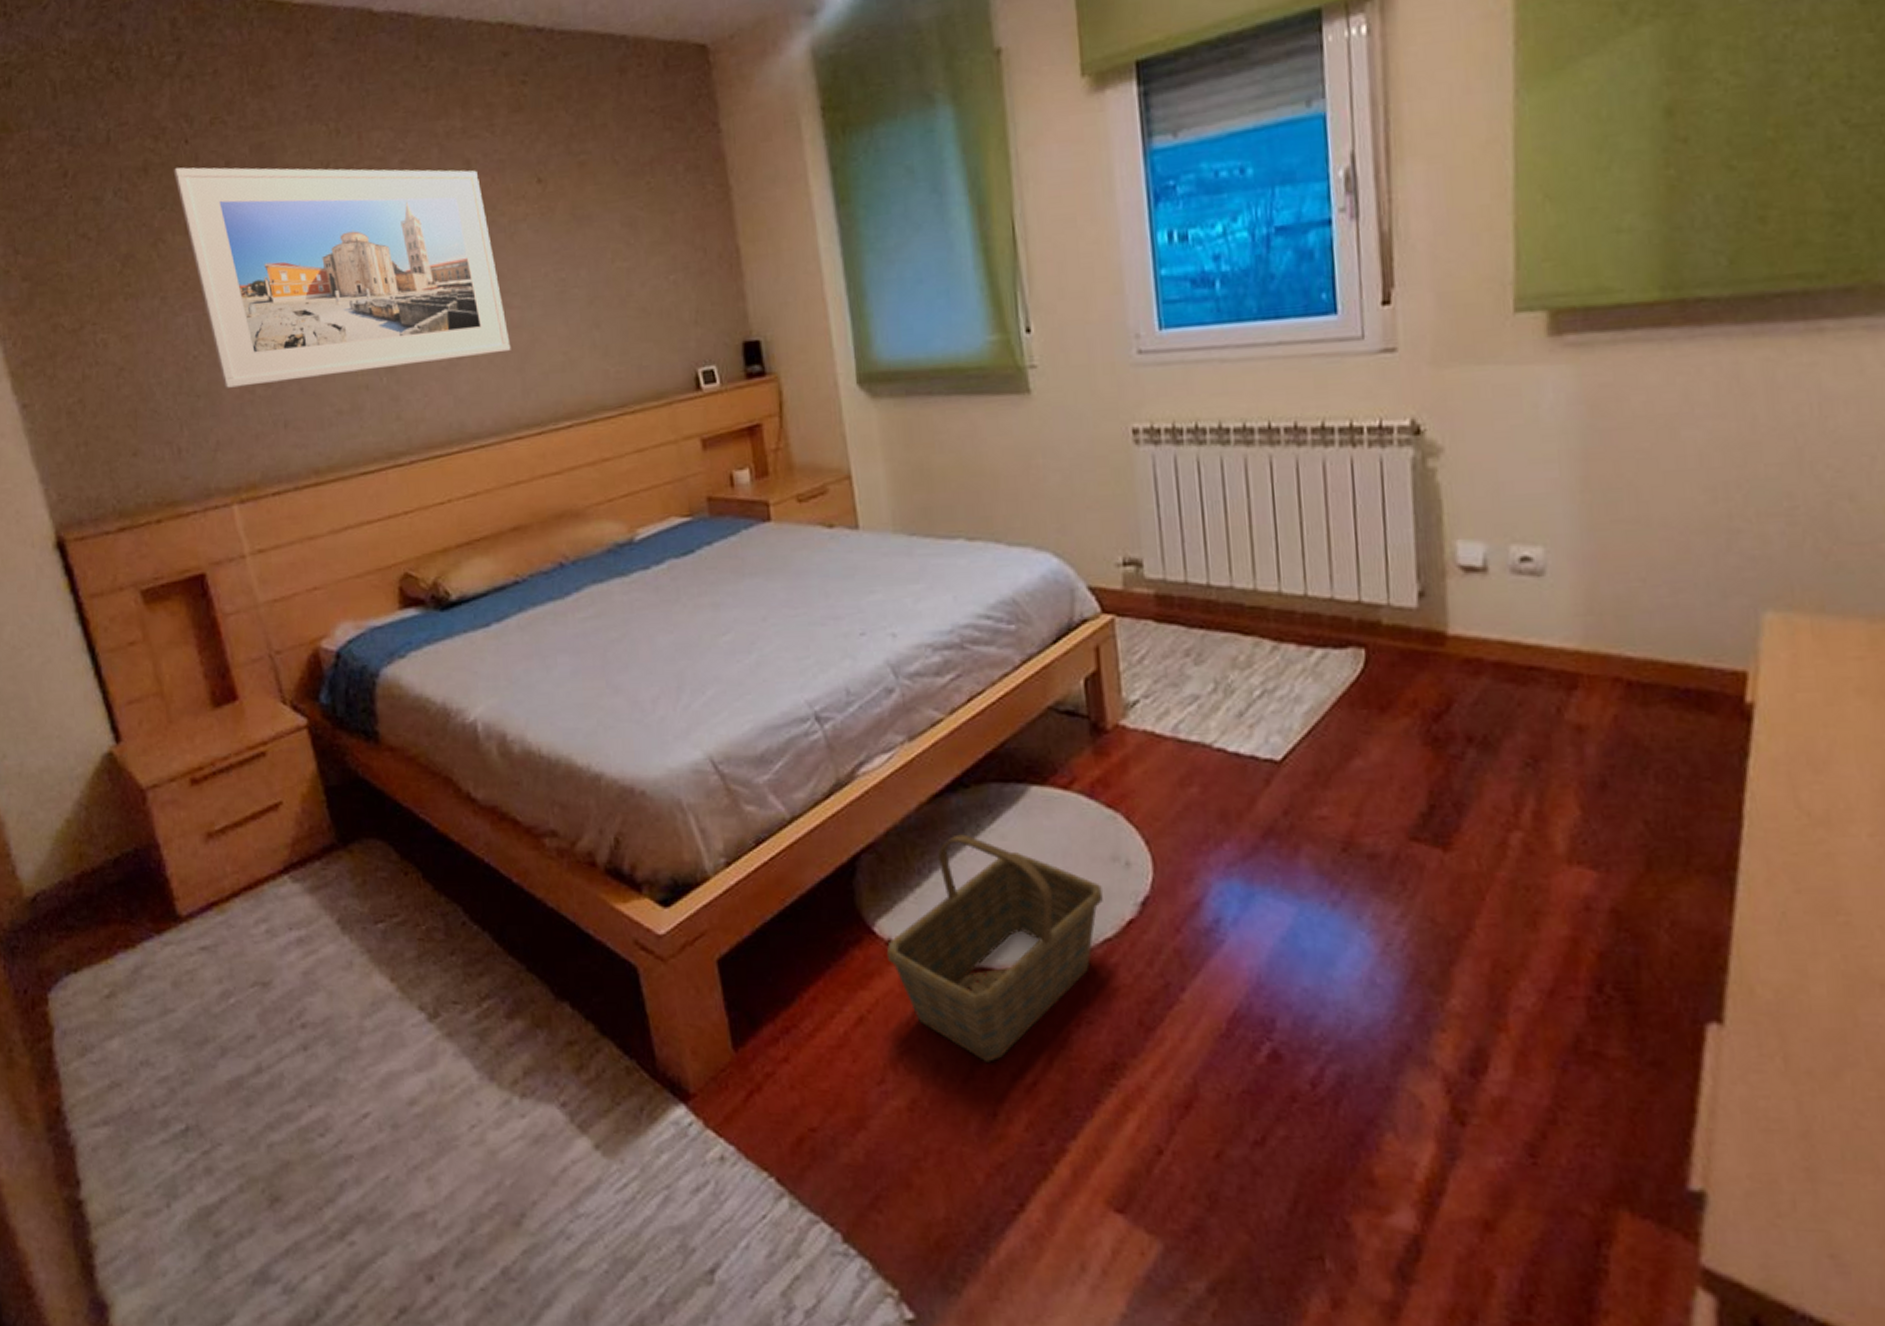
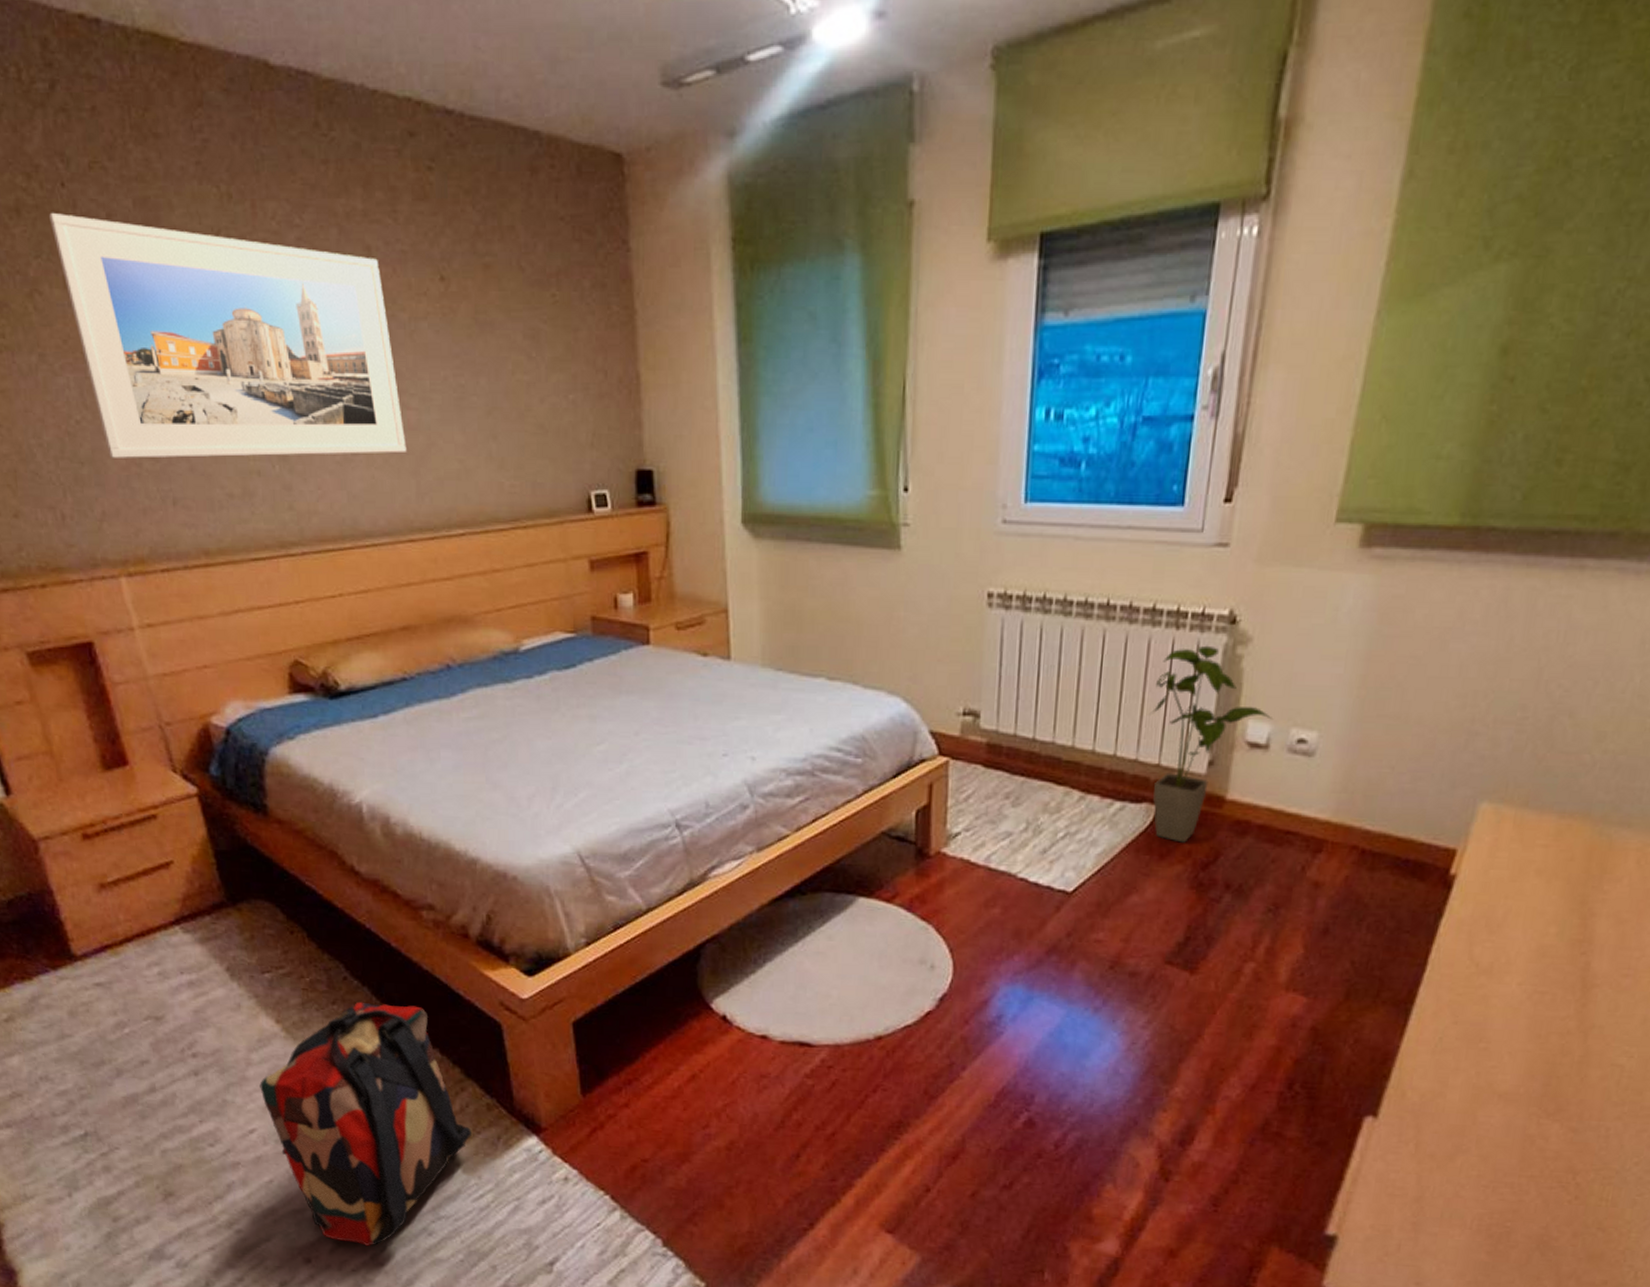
backpack: none [373,950,612,1257] -> present [259,1001,473,1246]
basket: present [886,834,1104,1062] -> none [720,933,910,1116]
house plant: none [1339,461,1485,691] -> present [1150,645,1272,843]

